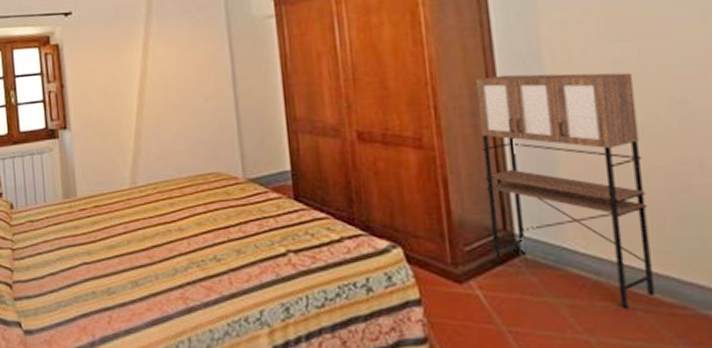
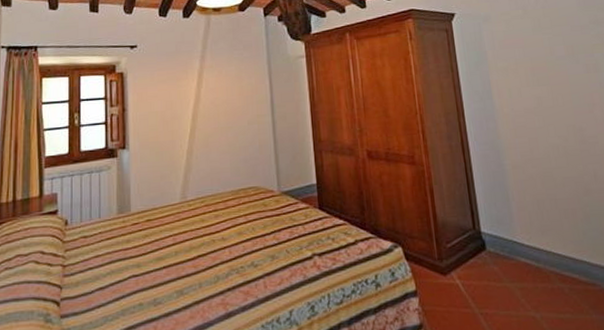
cabinet: present [475,72,656,309] -> none [449,107,576,288]

